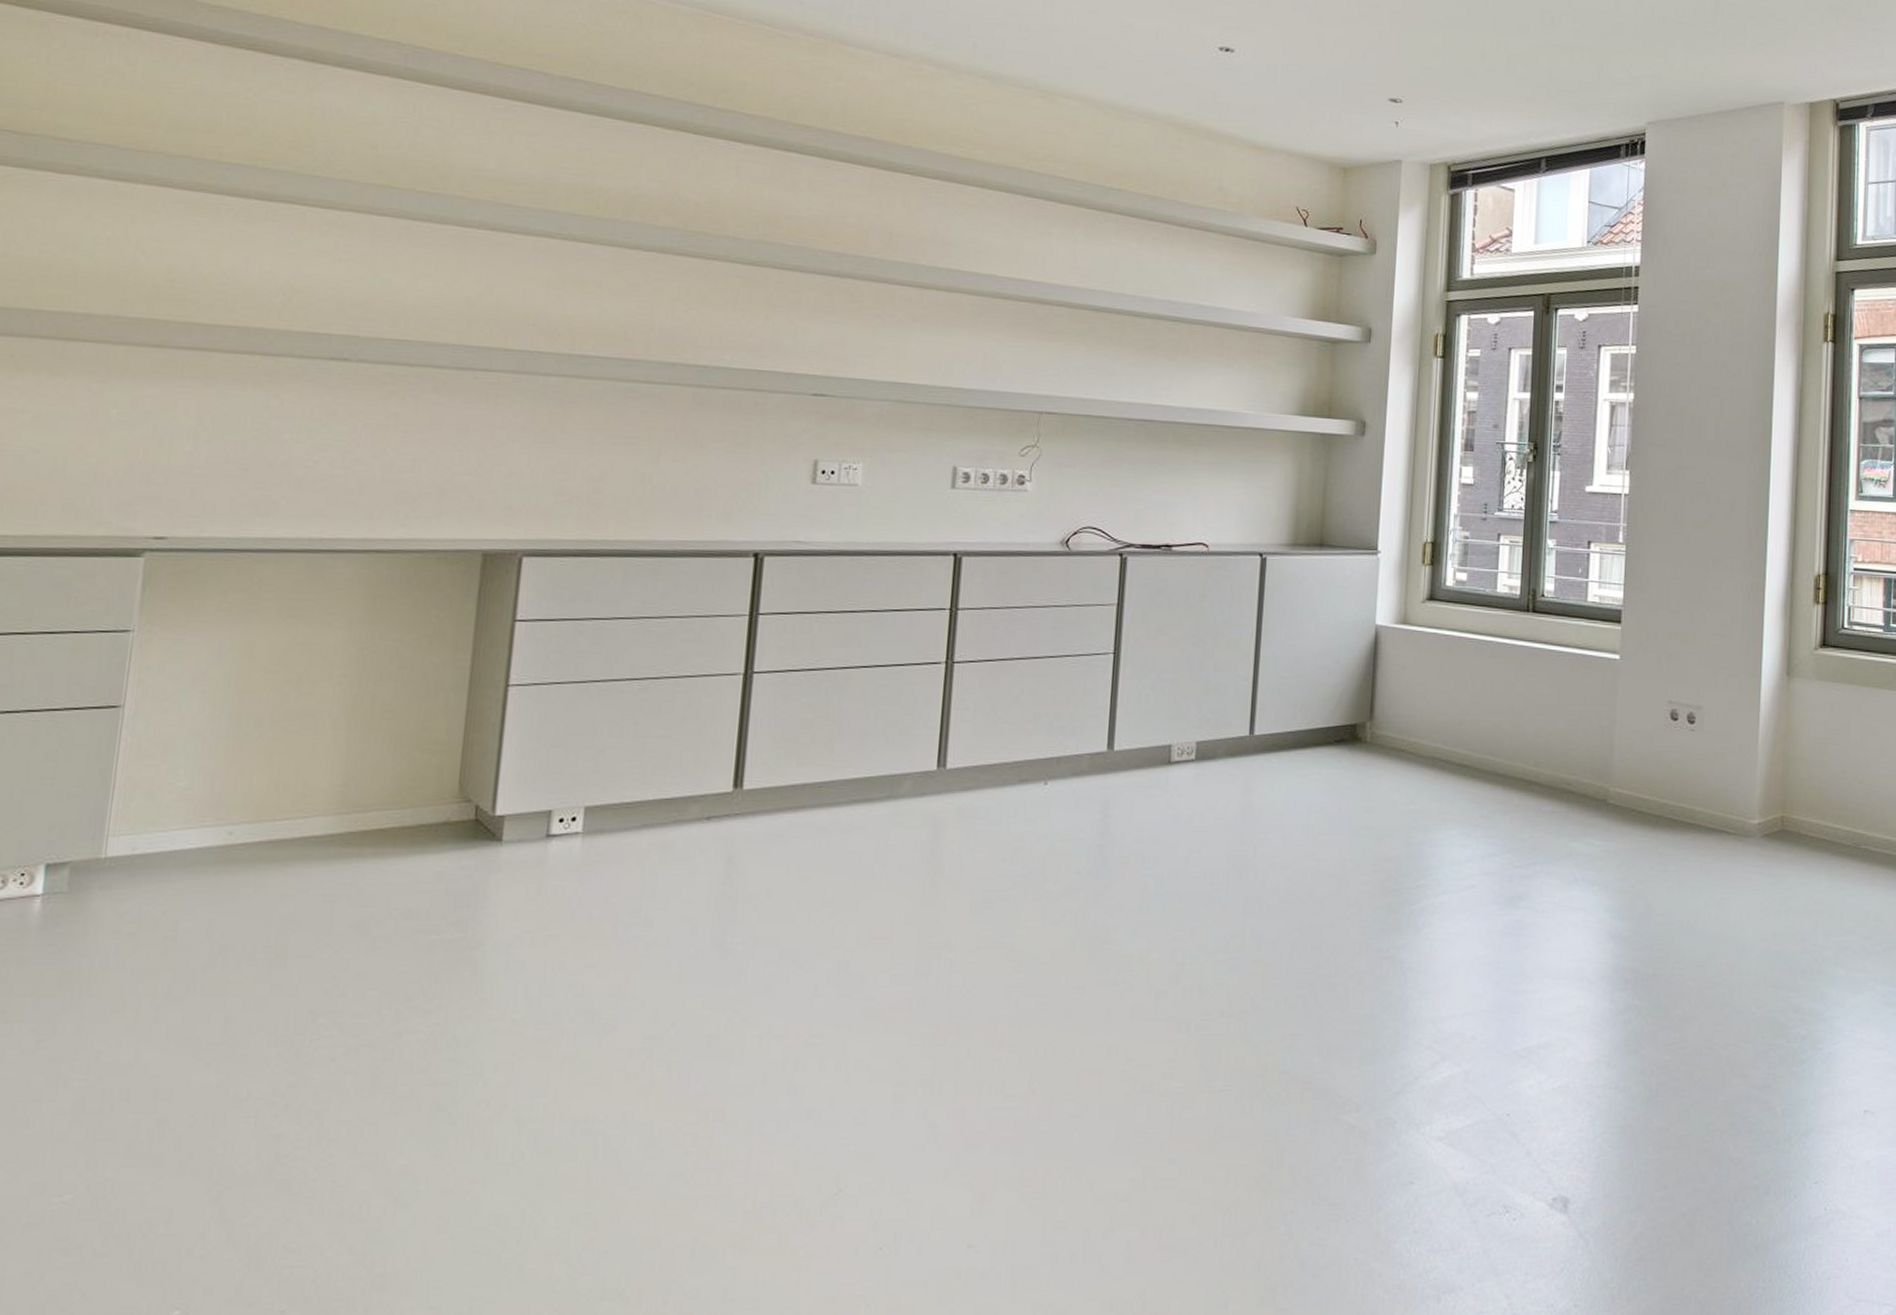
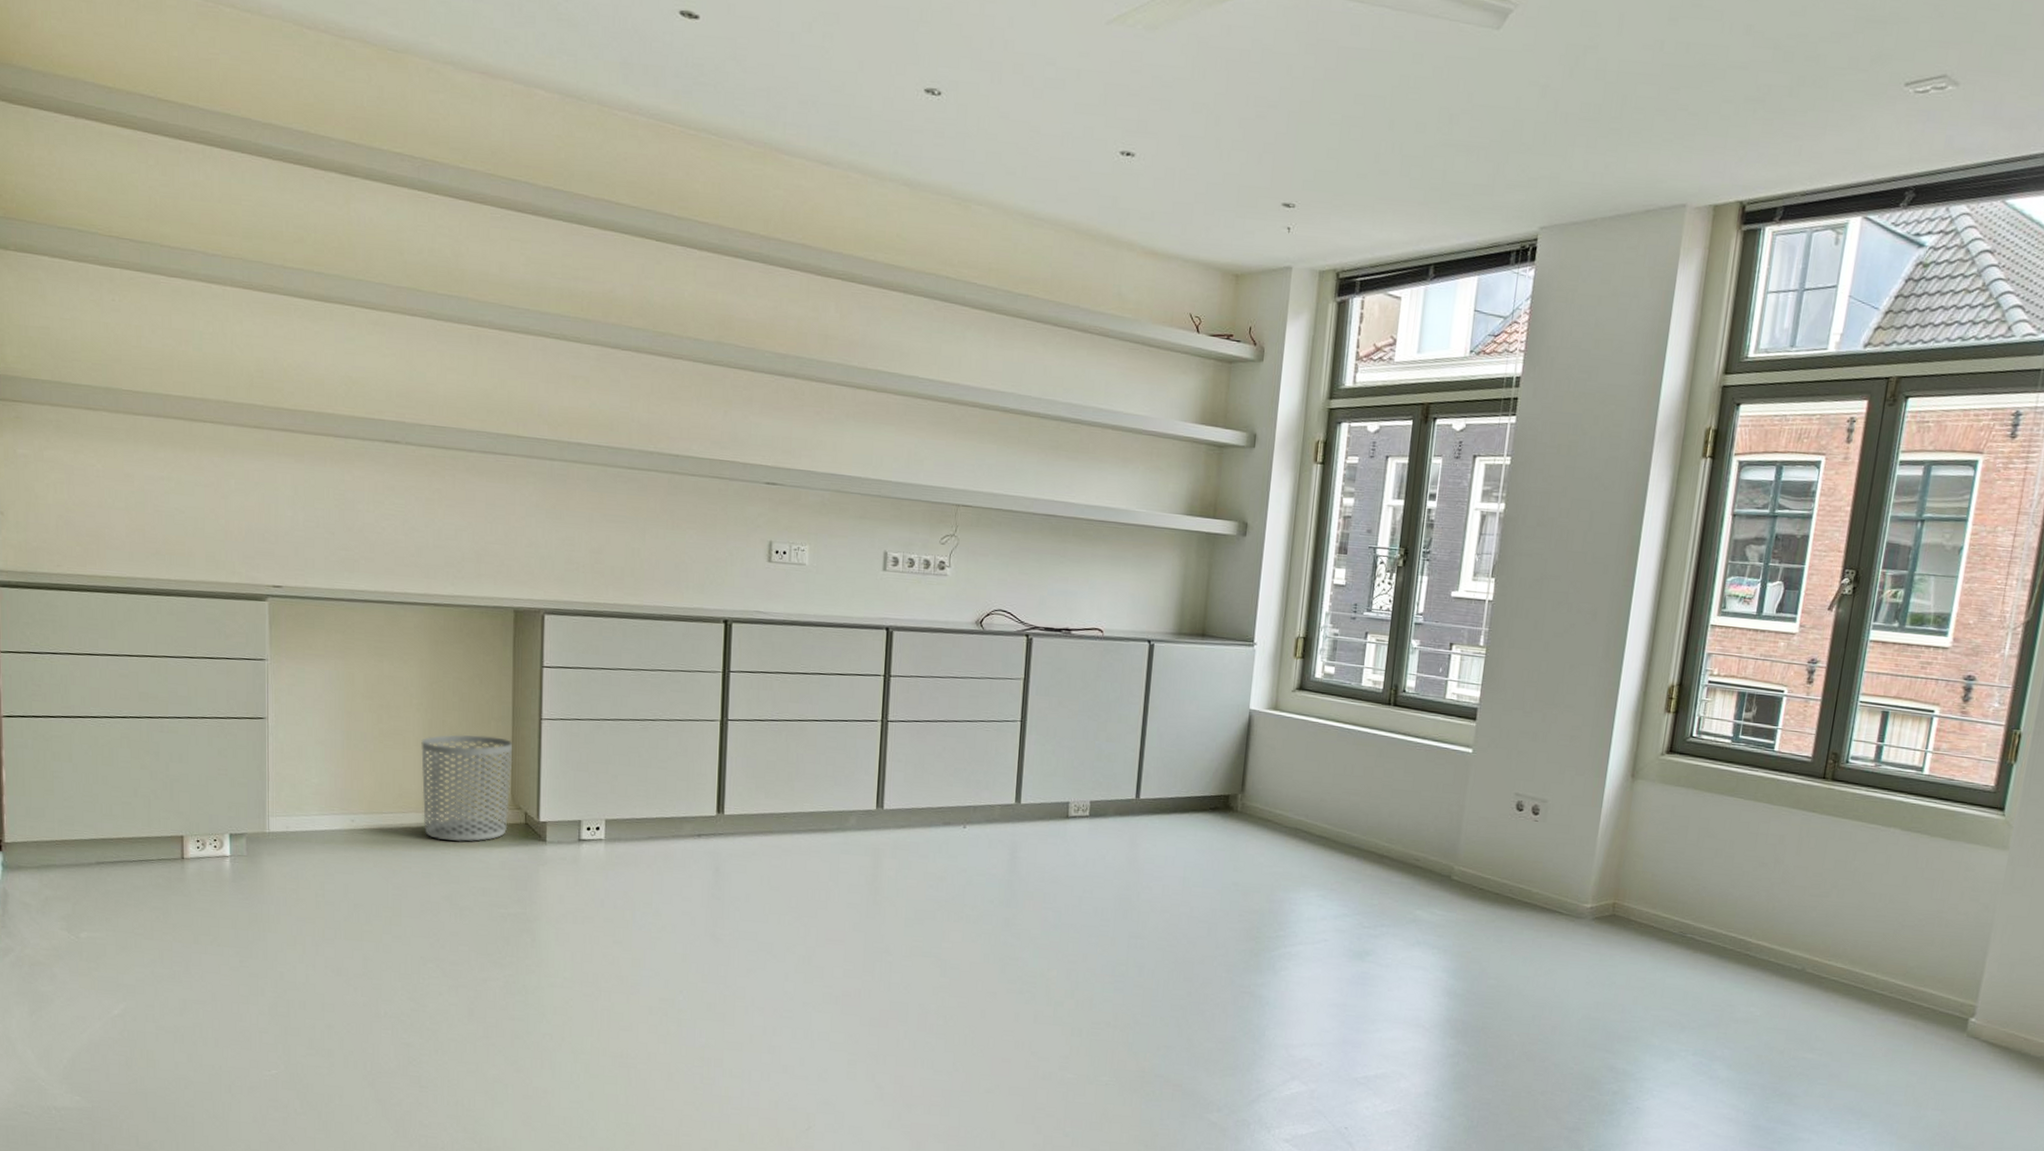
waste bin: none [332,710,466,851] -> present [421,734,513,842]

